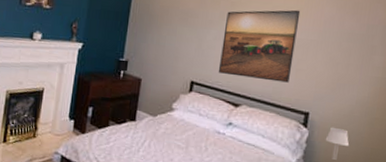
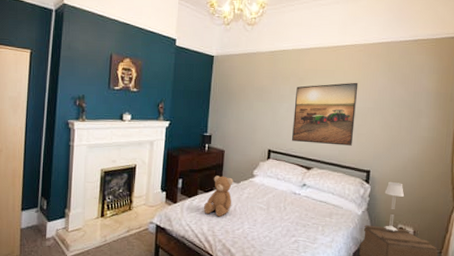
teddy bear: none [114,106,149,153] -> present [204,176,233,217]

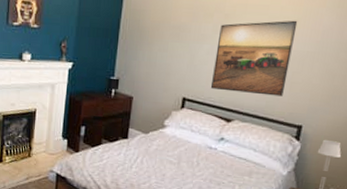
teddy bear: present [204,176,233,217] -> none [108,124,141,170]

